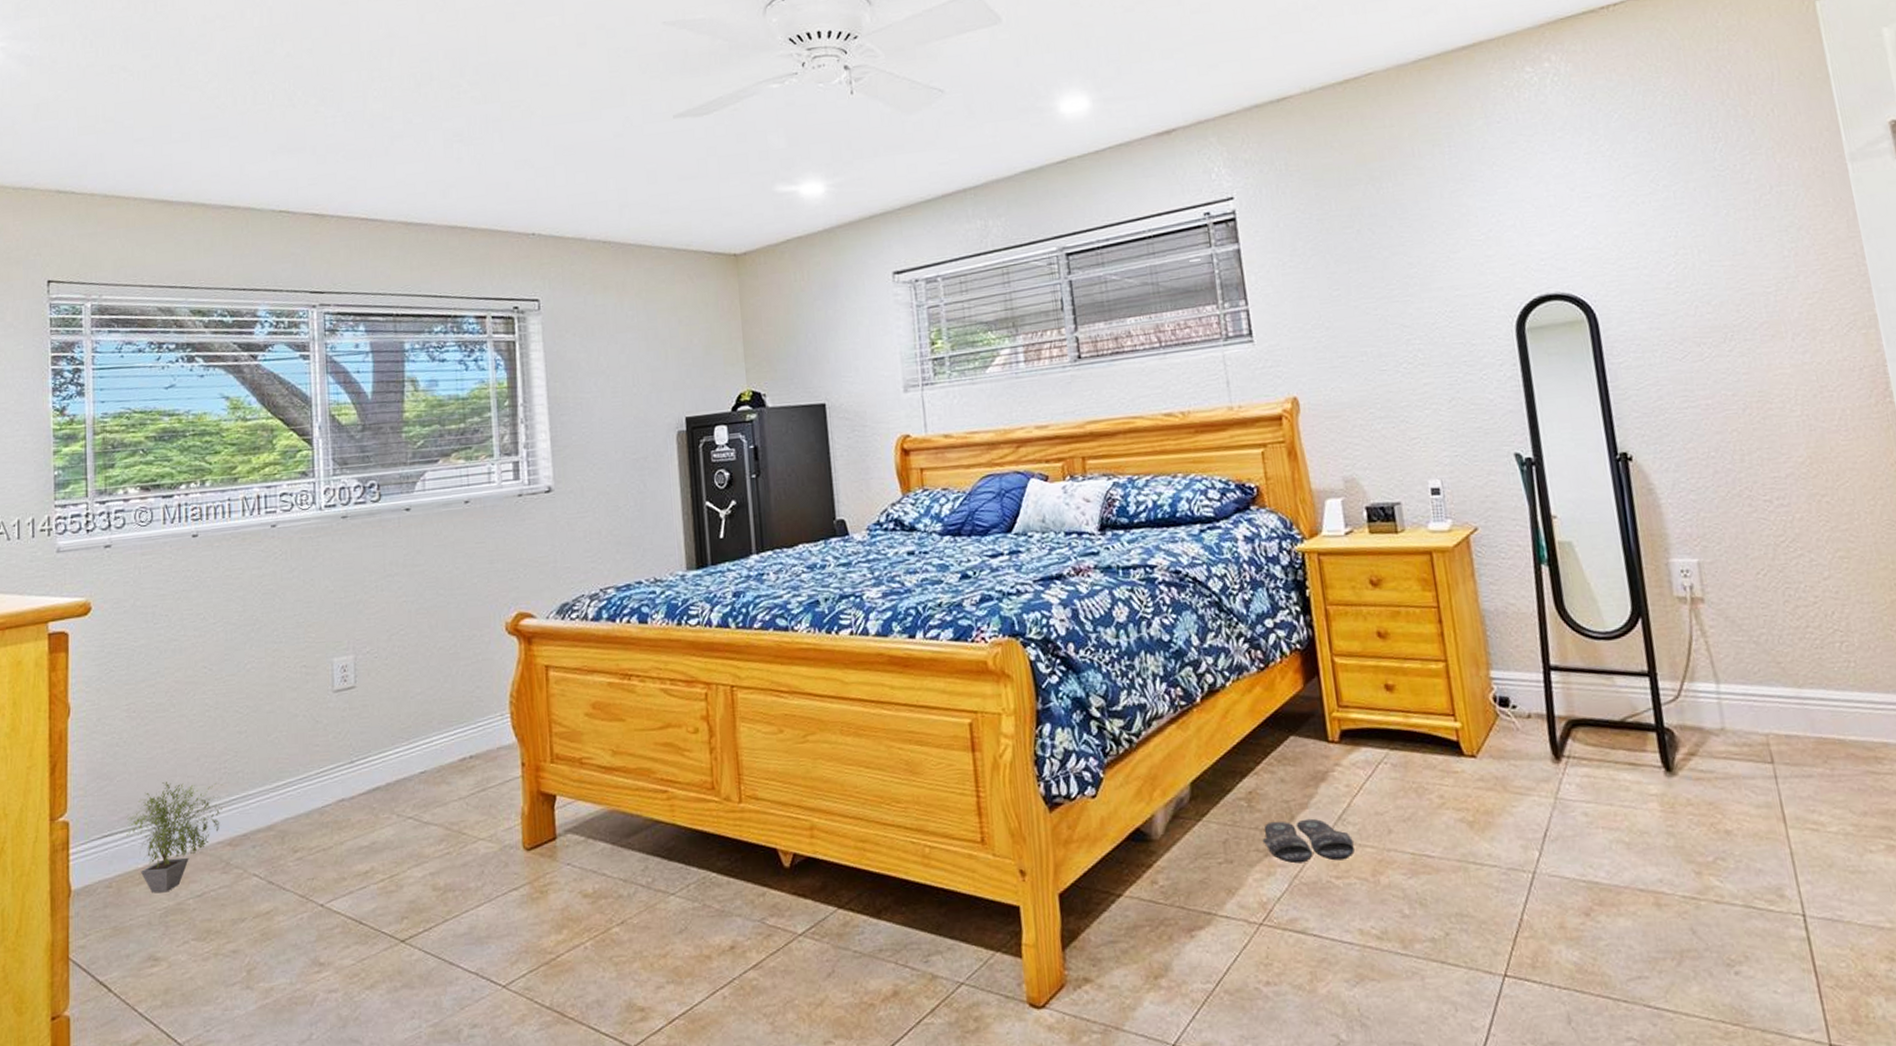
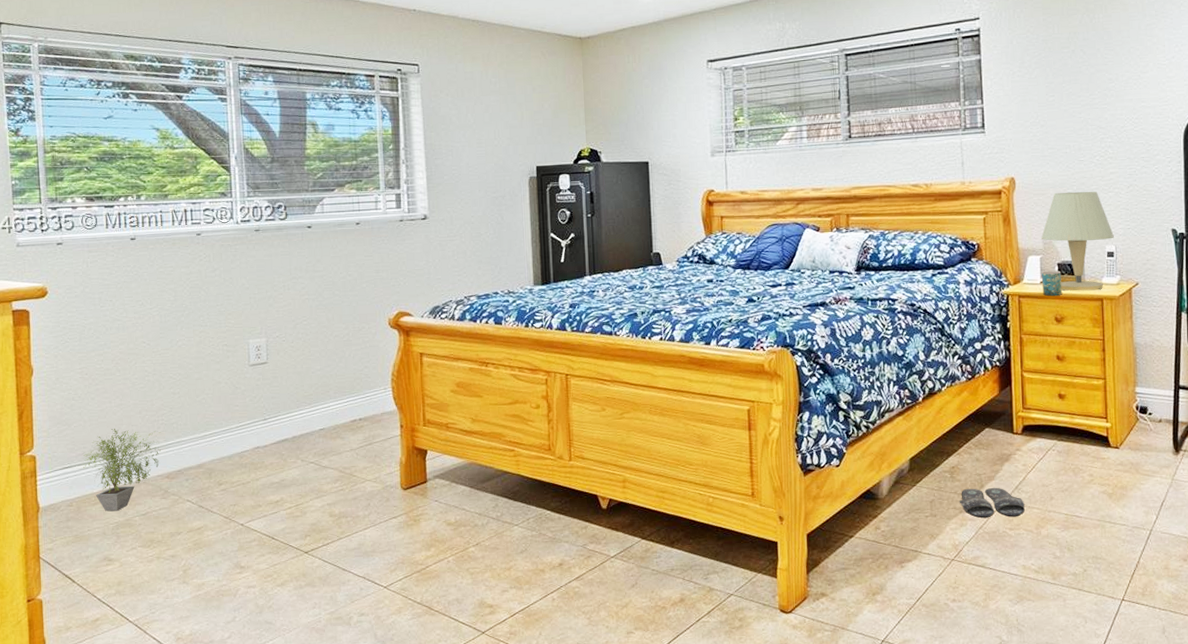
table lamp: none [1340,409,1438,543] -> present [1041,191,1114,291]
mug: none [1345,516,1376,552] -> present [1041,271,1062,297]

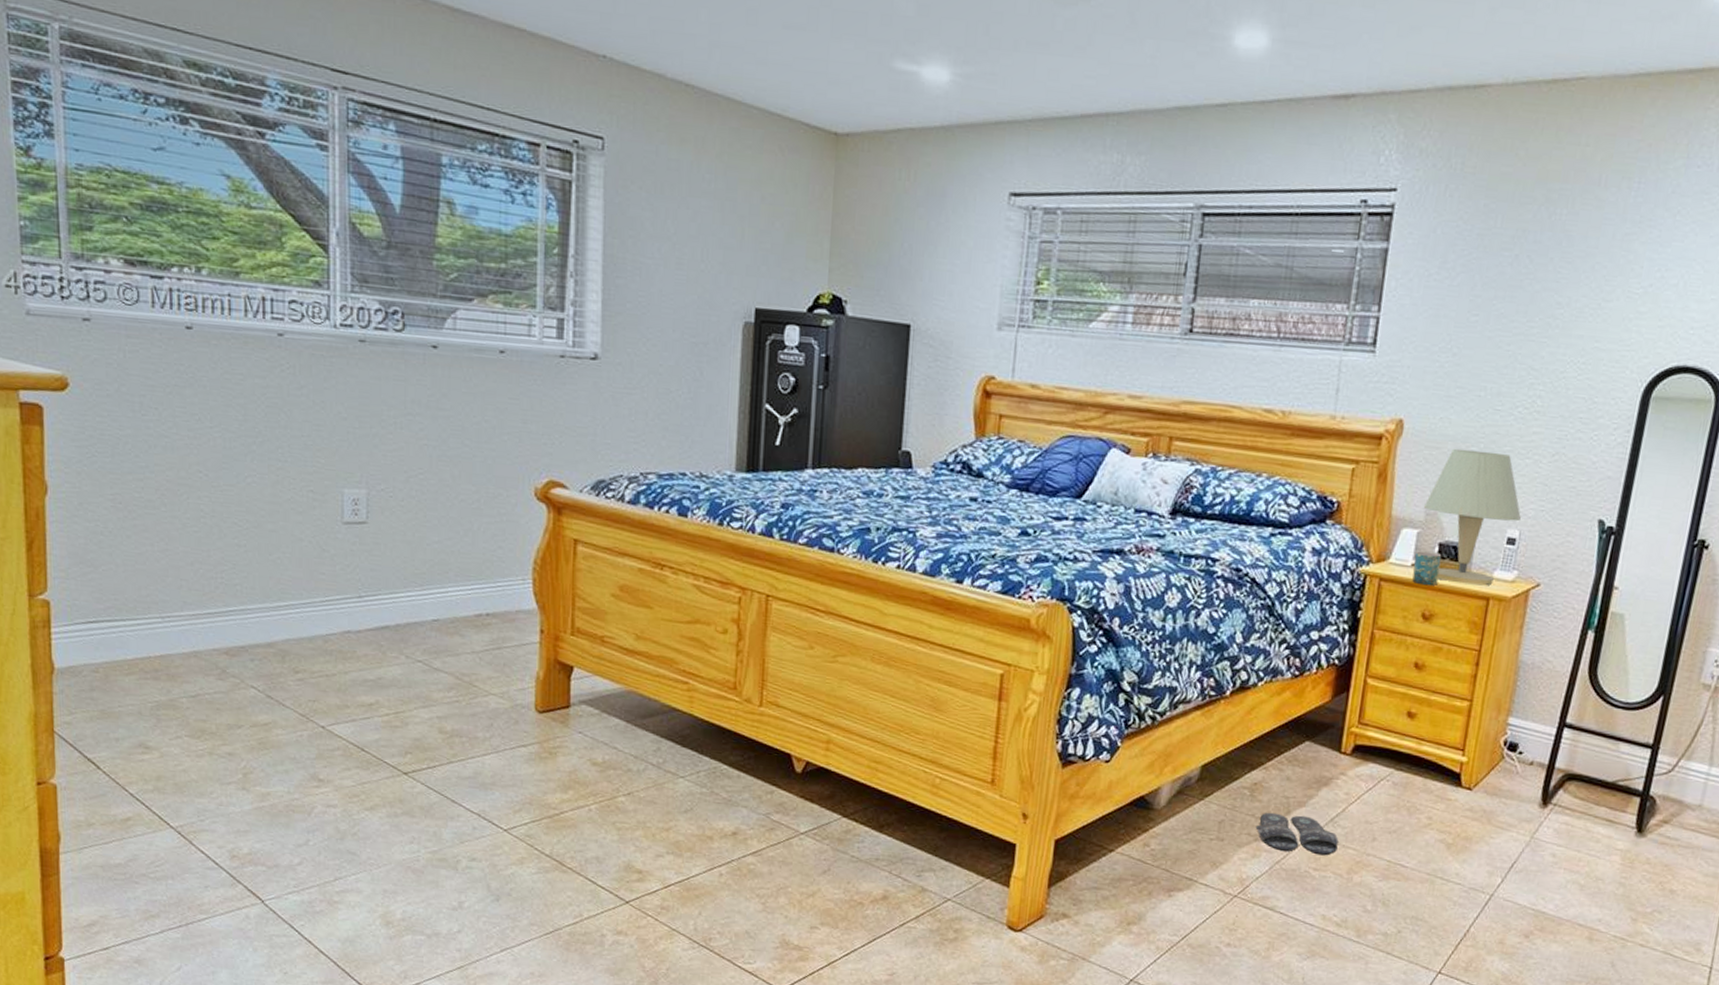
potted plant: present [83,429,161,512] -> none [113,580,219,687]

